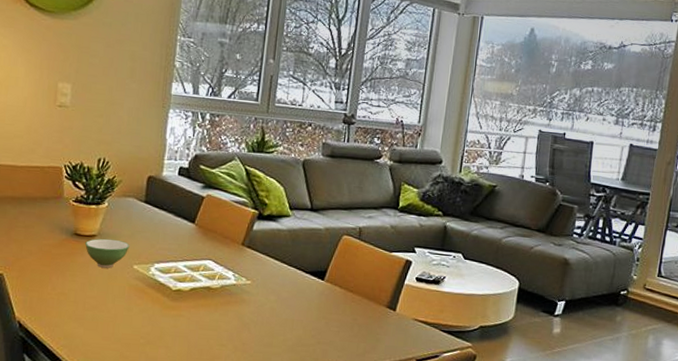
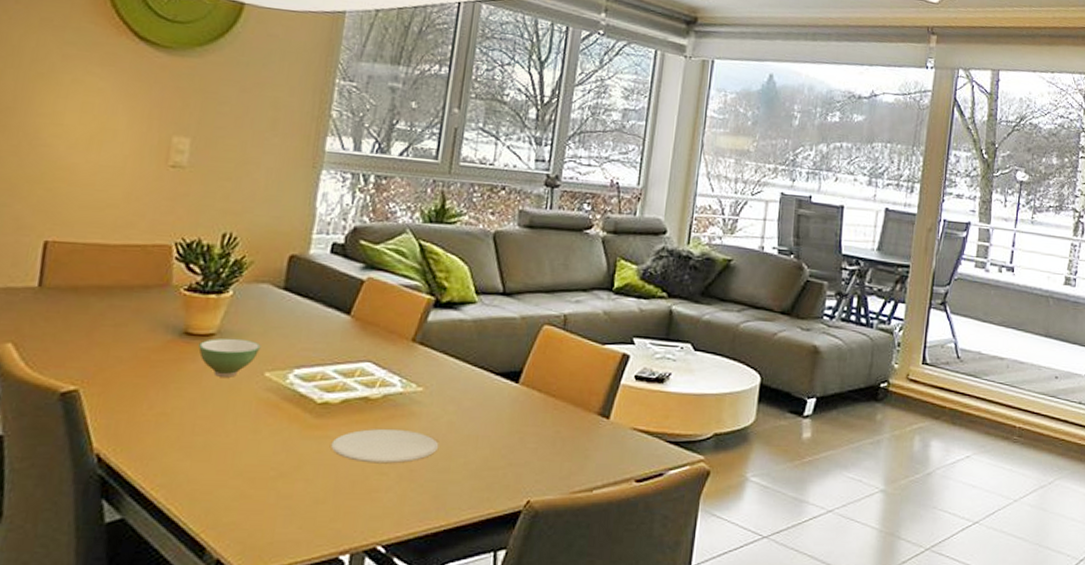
plate: none [184,311,264,338] -> present [331,428,439,464]

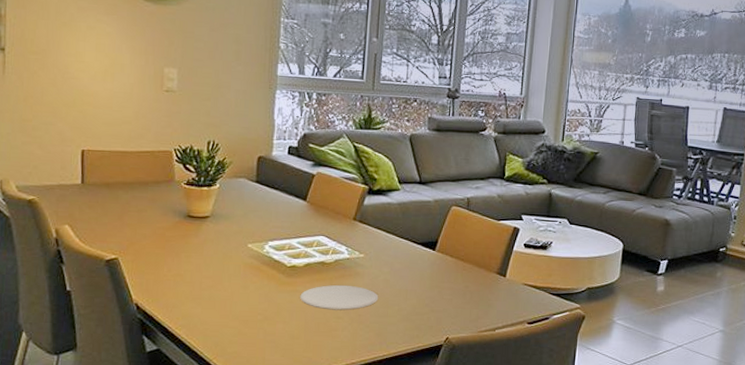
bowl: present [198,337,261,377] -> none [199,219,243,248]

